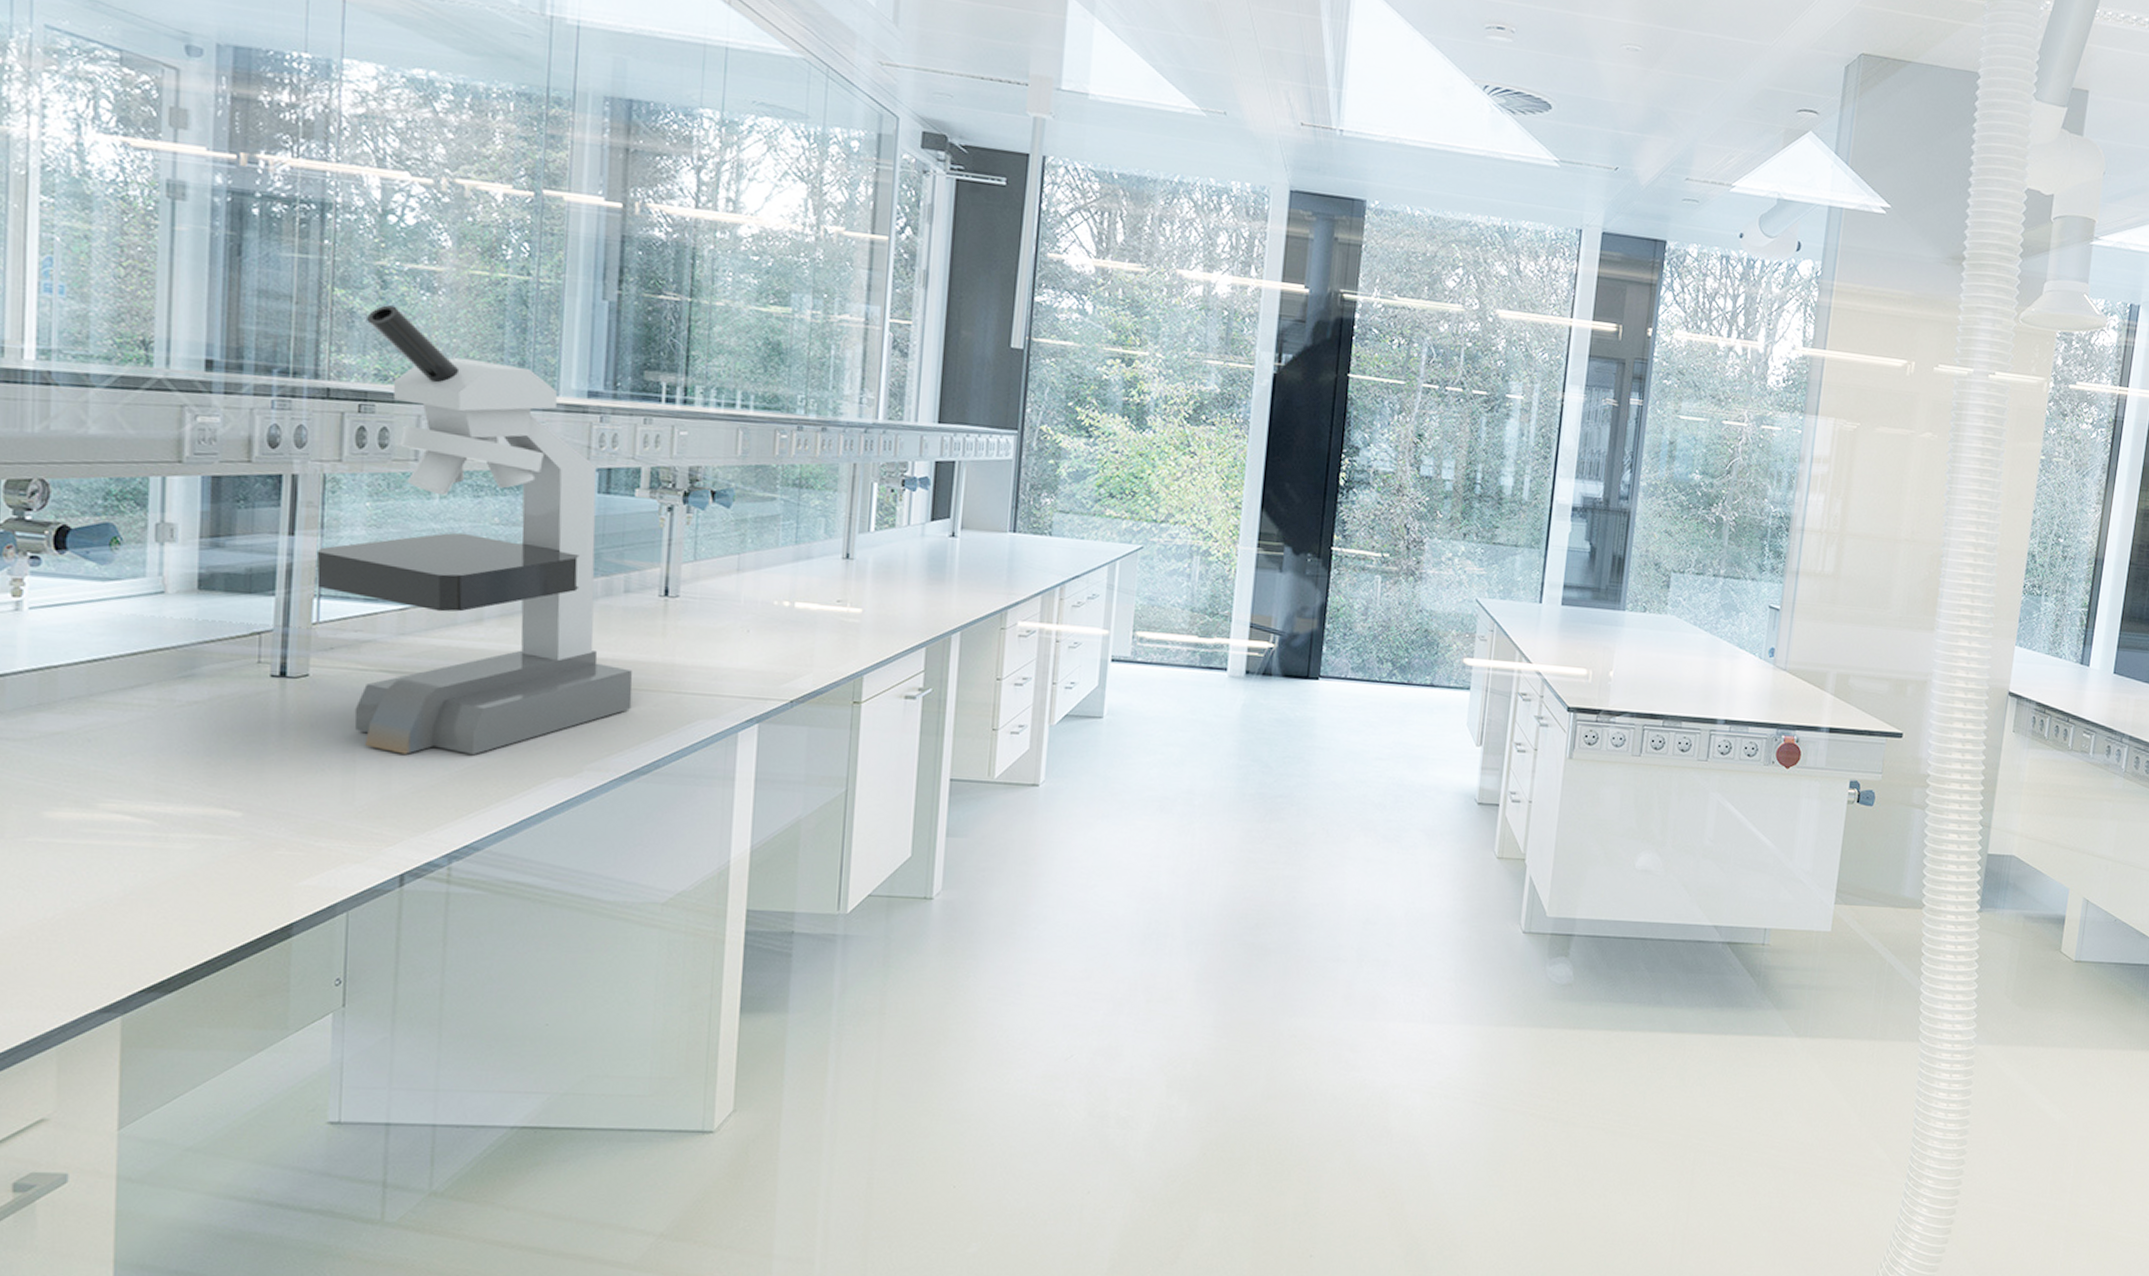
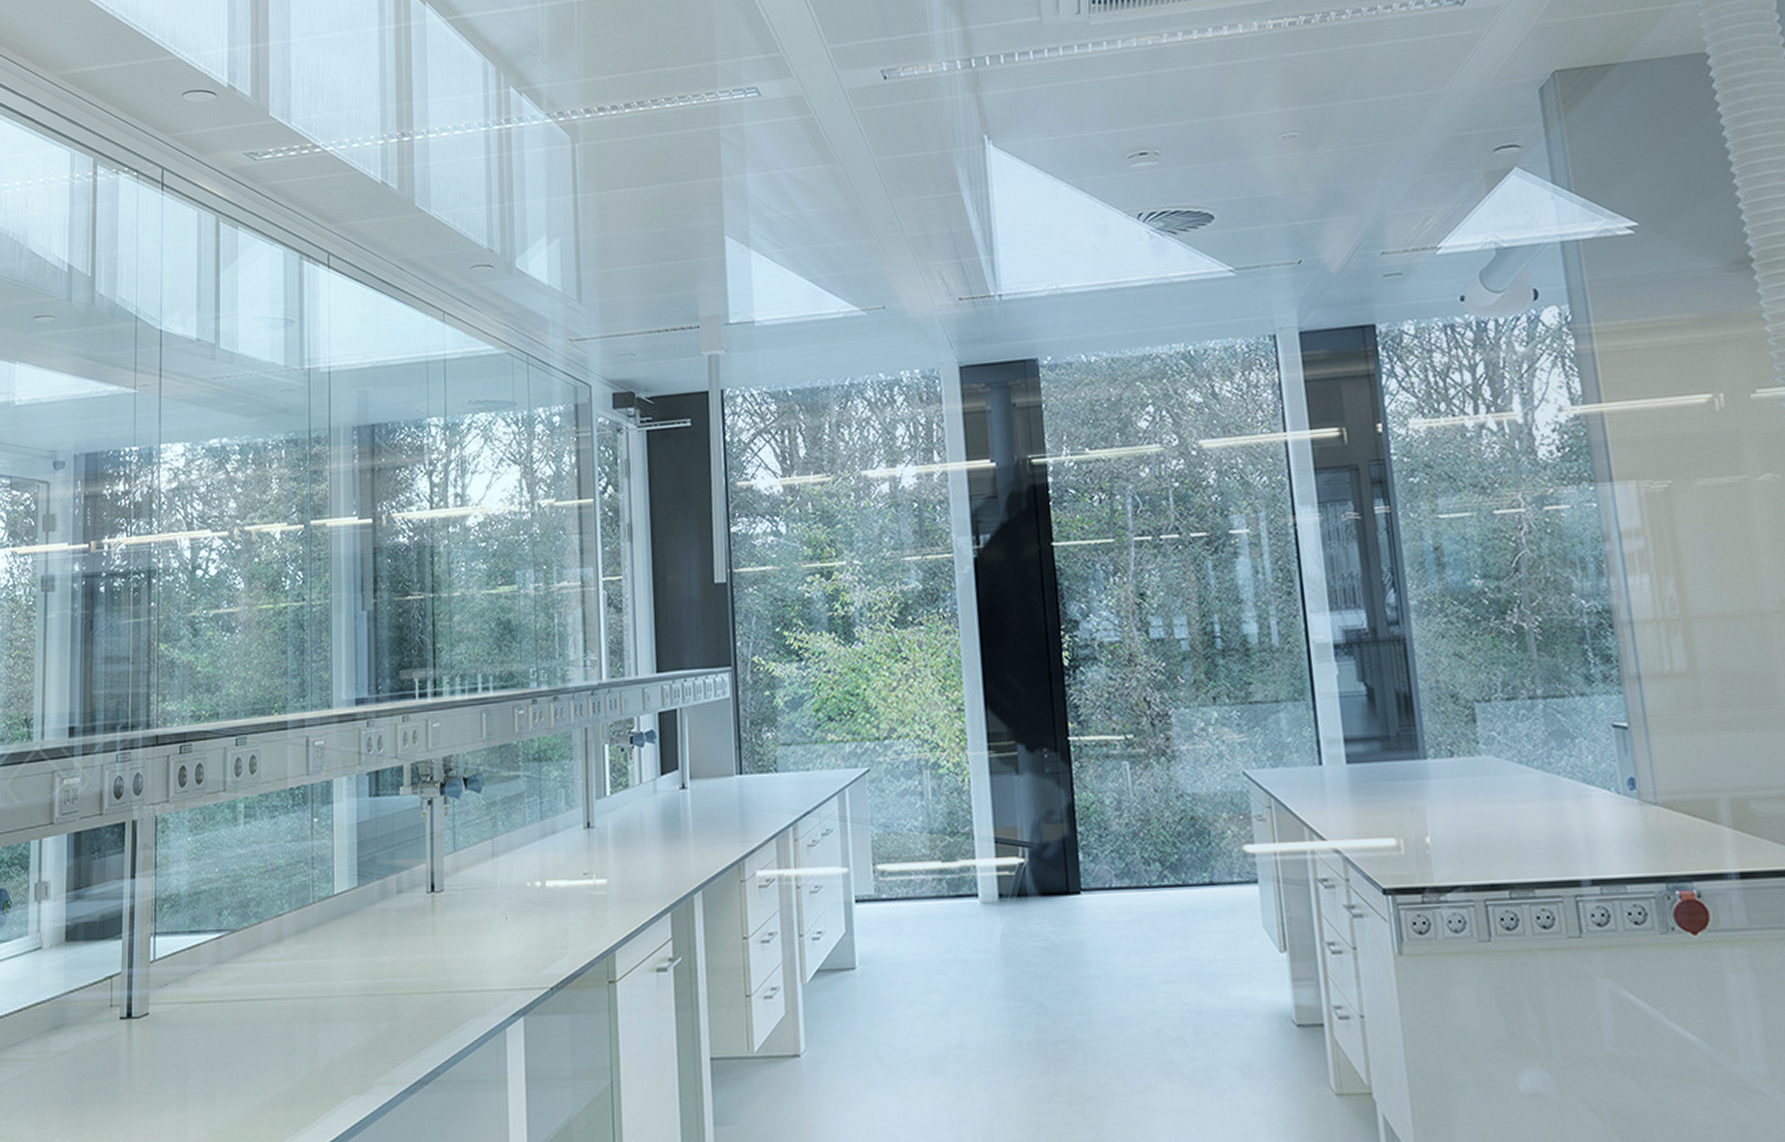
microscope: present [316,305,633,754] -> none [152,650,411,1085]

